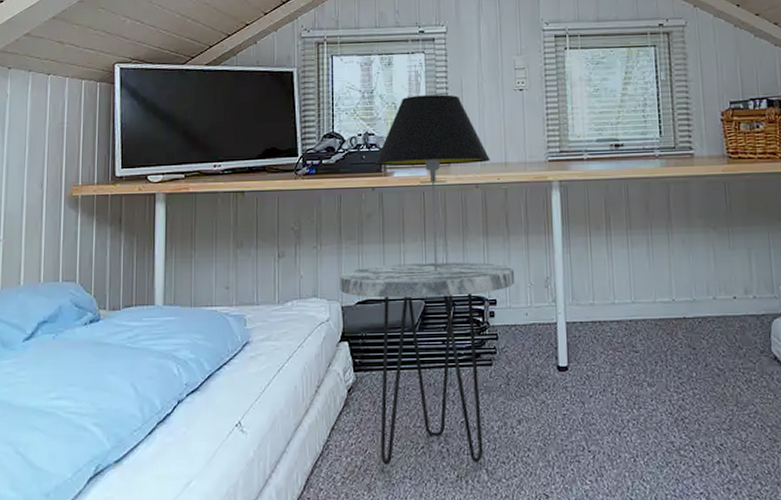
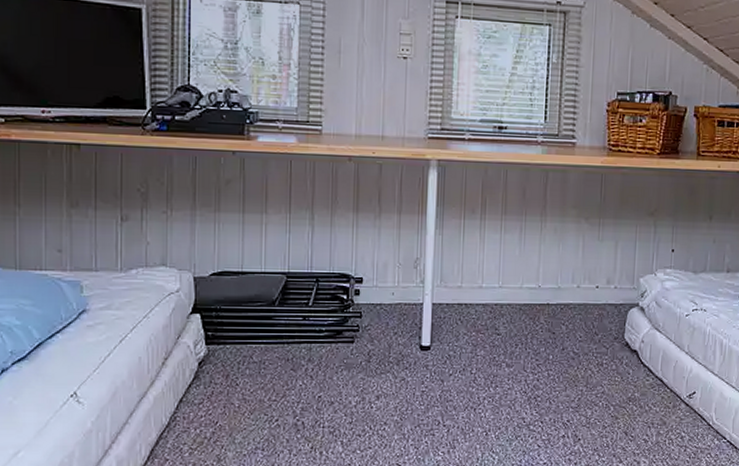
side table: present [340,262,515,465] -> none [192,236,384,437]
table lamp: present [374,94,491,271] -> none [236,52,367,246]

